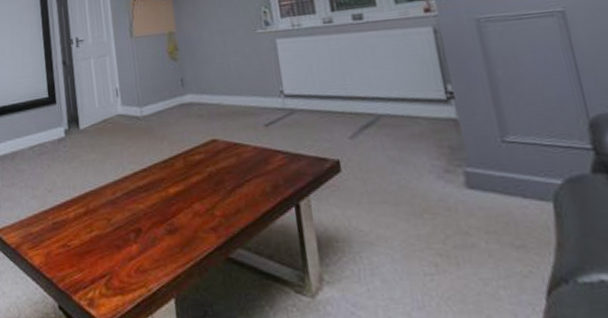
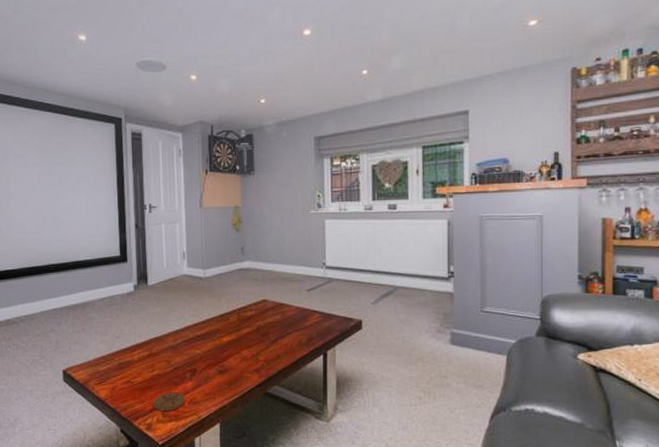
coaster: none [94,258,131,283] -> present [153,392,185,411]

